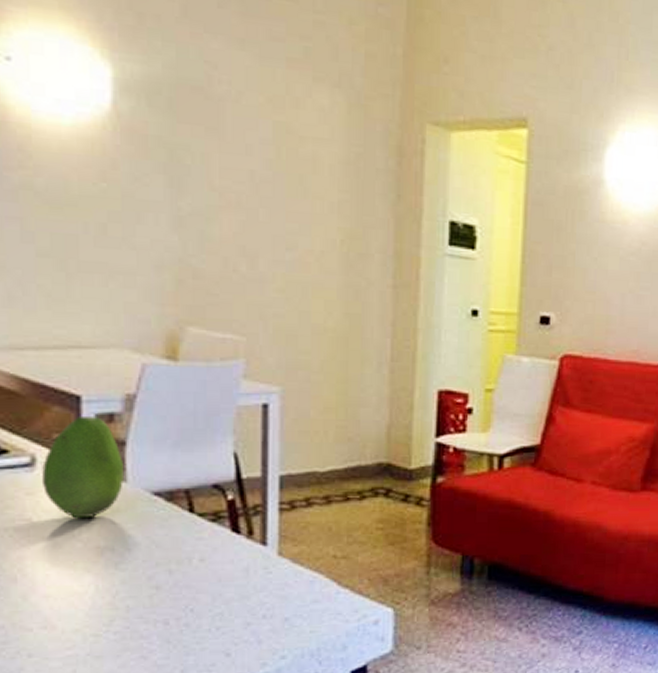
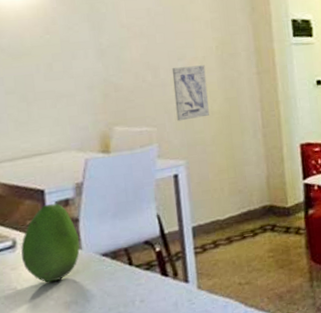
wall art: none [276,260,322,334] -> present [171,65,209,121]

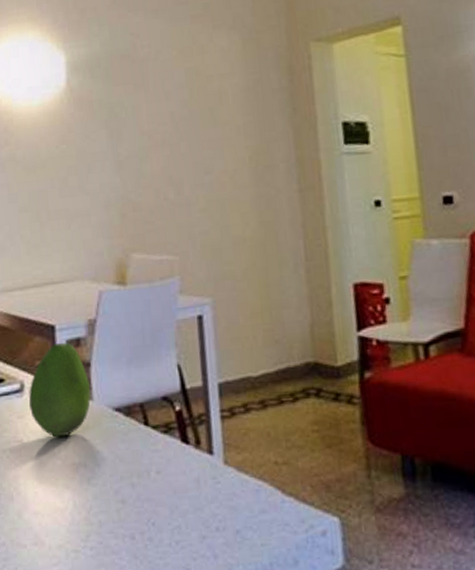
wall art: present [171,65,209,121] -> none [197,180,240,249]

